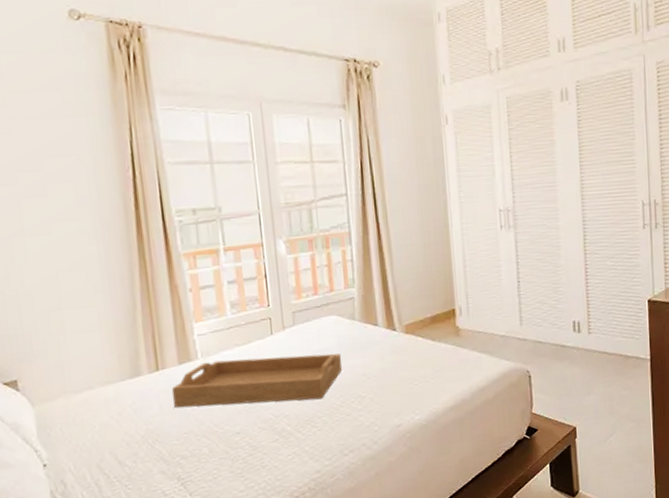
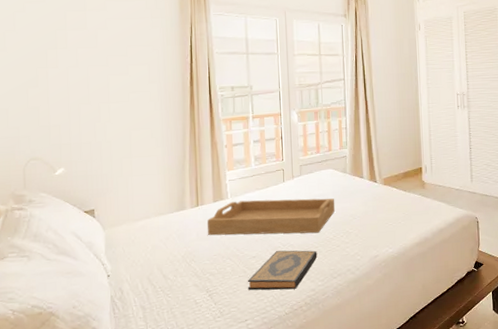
hardback book: none [230,421,322,475] -> present [247,250,317,290]

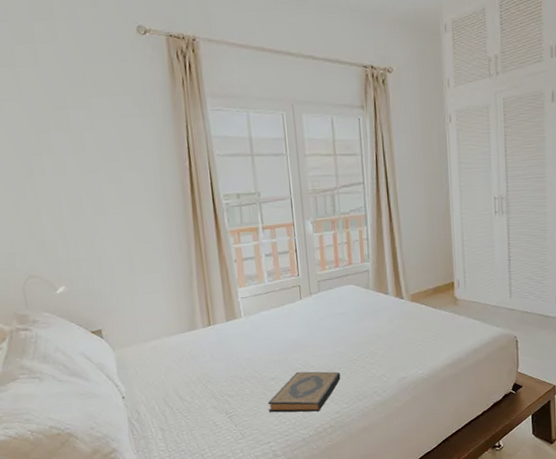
serving tray: present [207,198,335,236] -> none [221,316,358,356]

